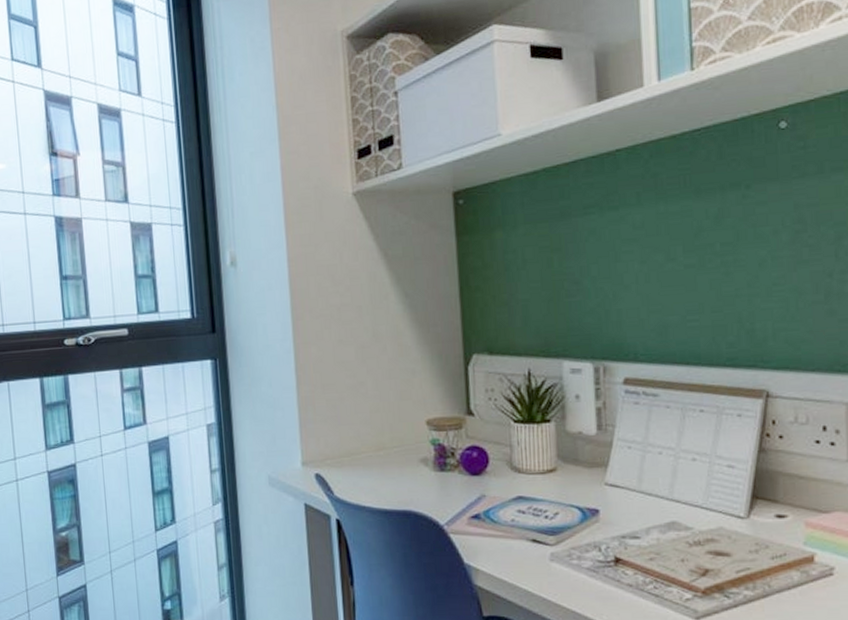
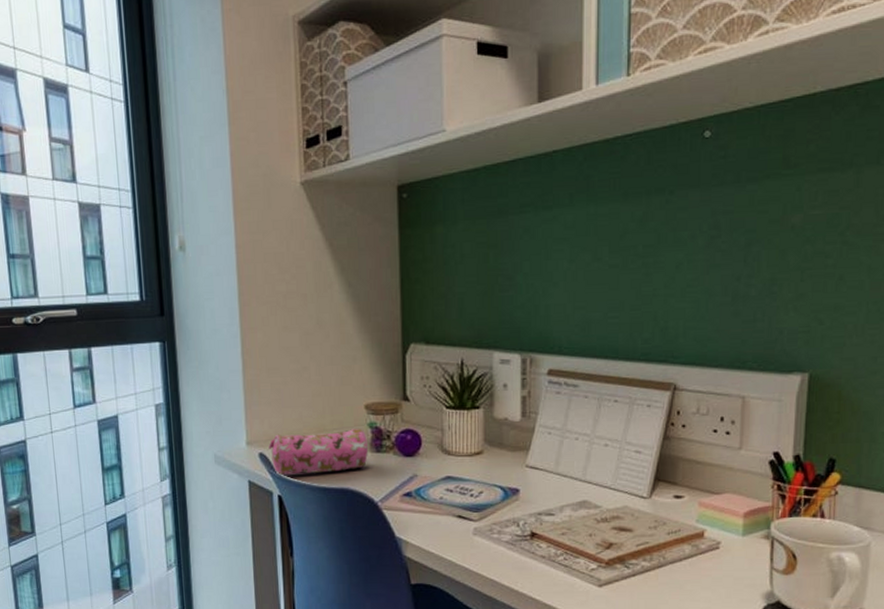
pencil case: none [325,446,432,497] -> present [268,429,369,475]

